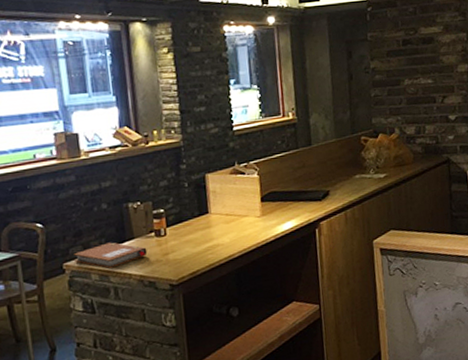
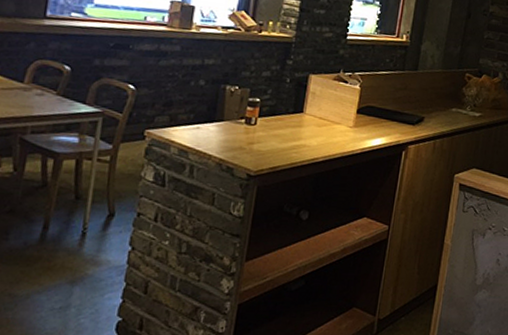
notebook: present [74,242,148,269] -> none [158,119,234,145]

